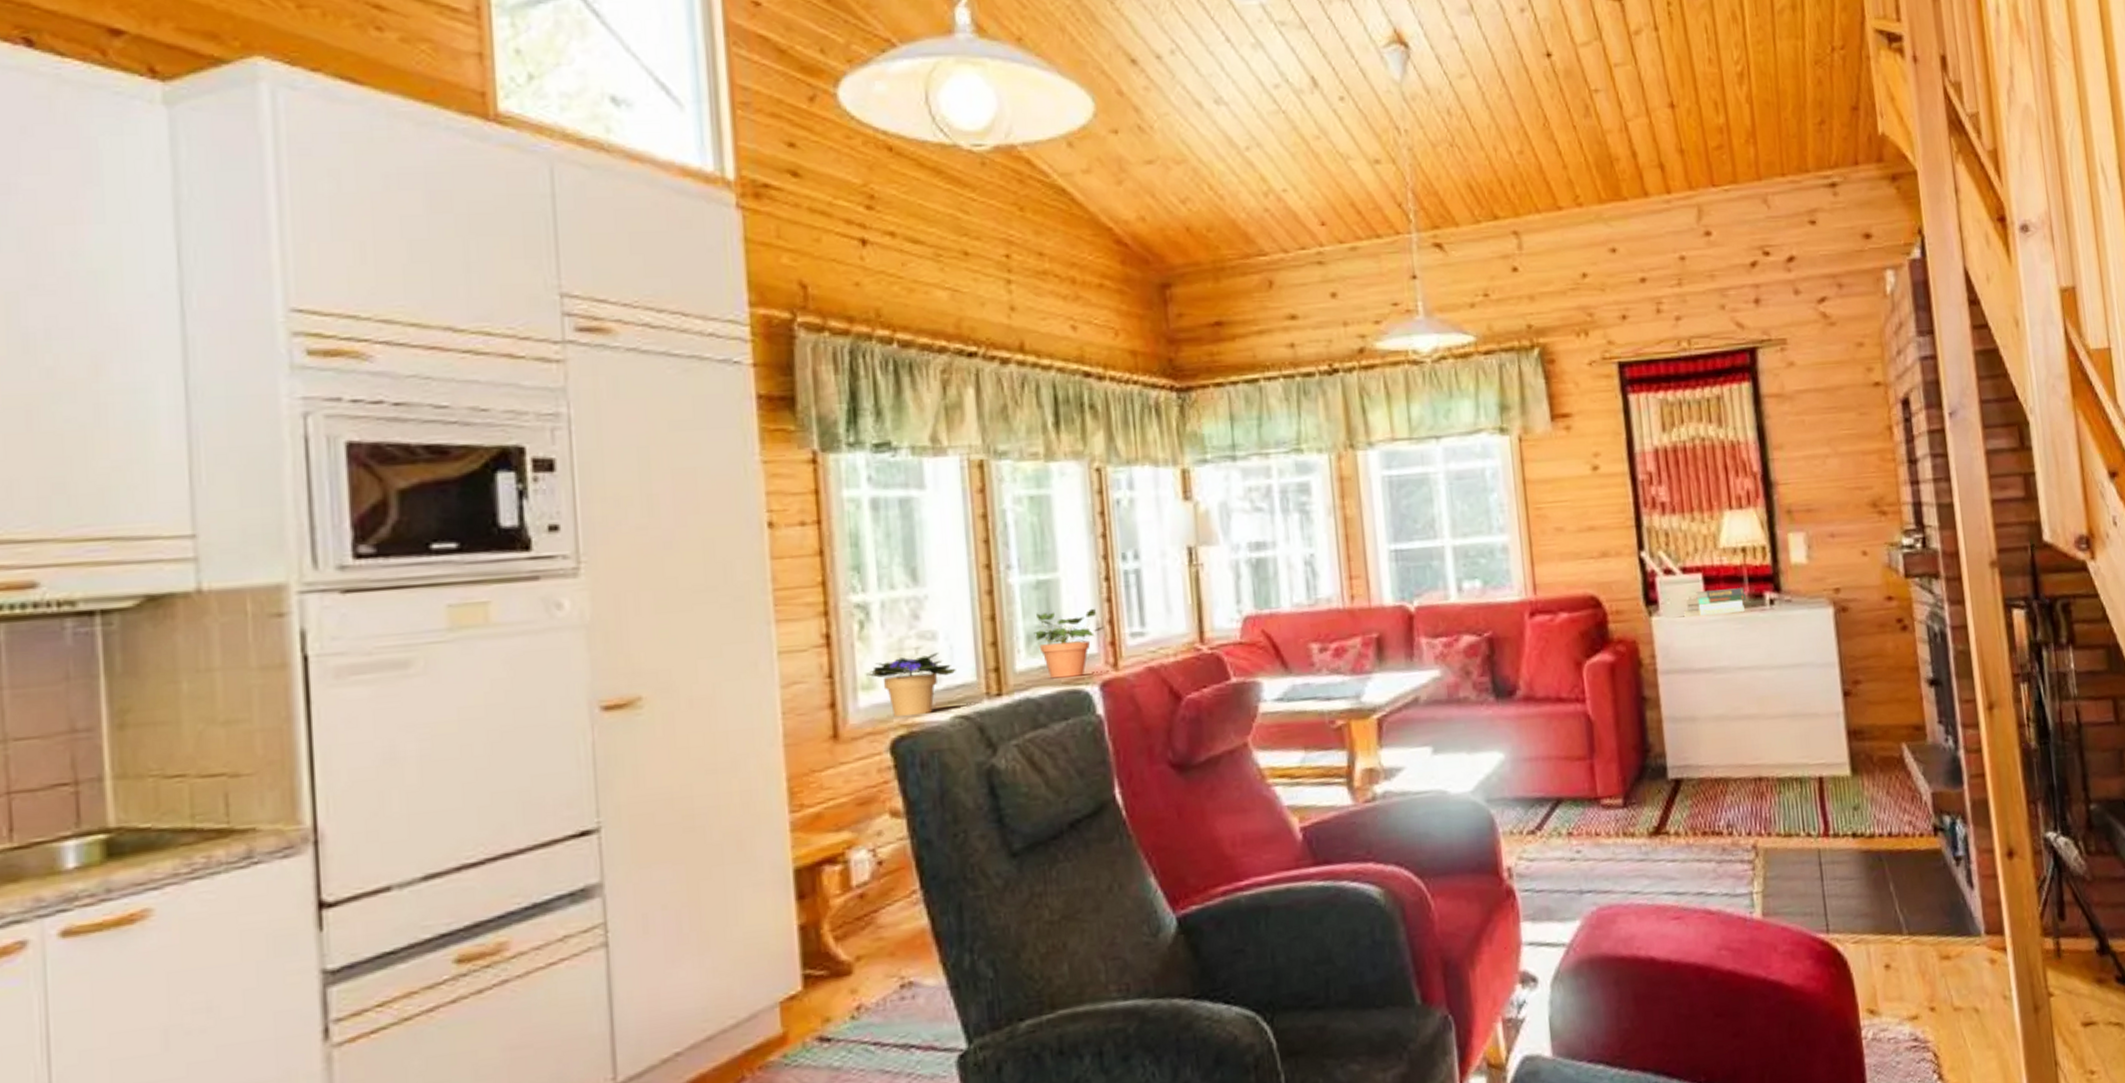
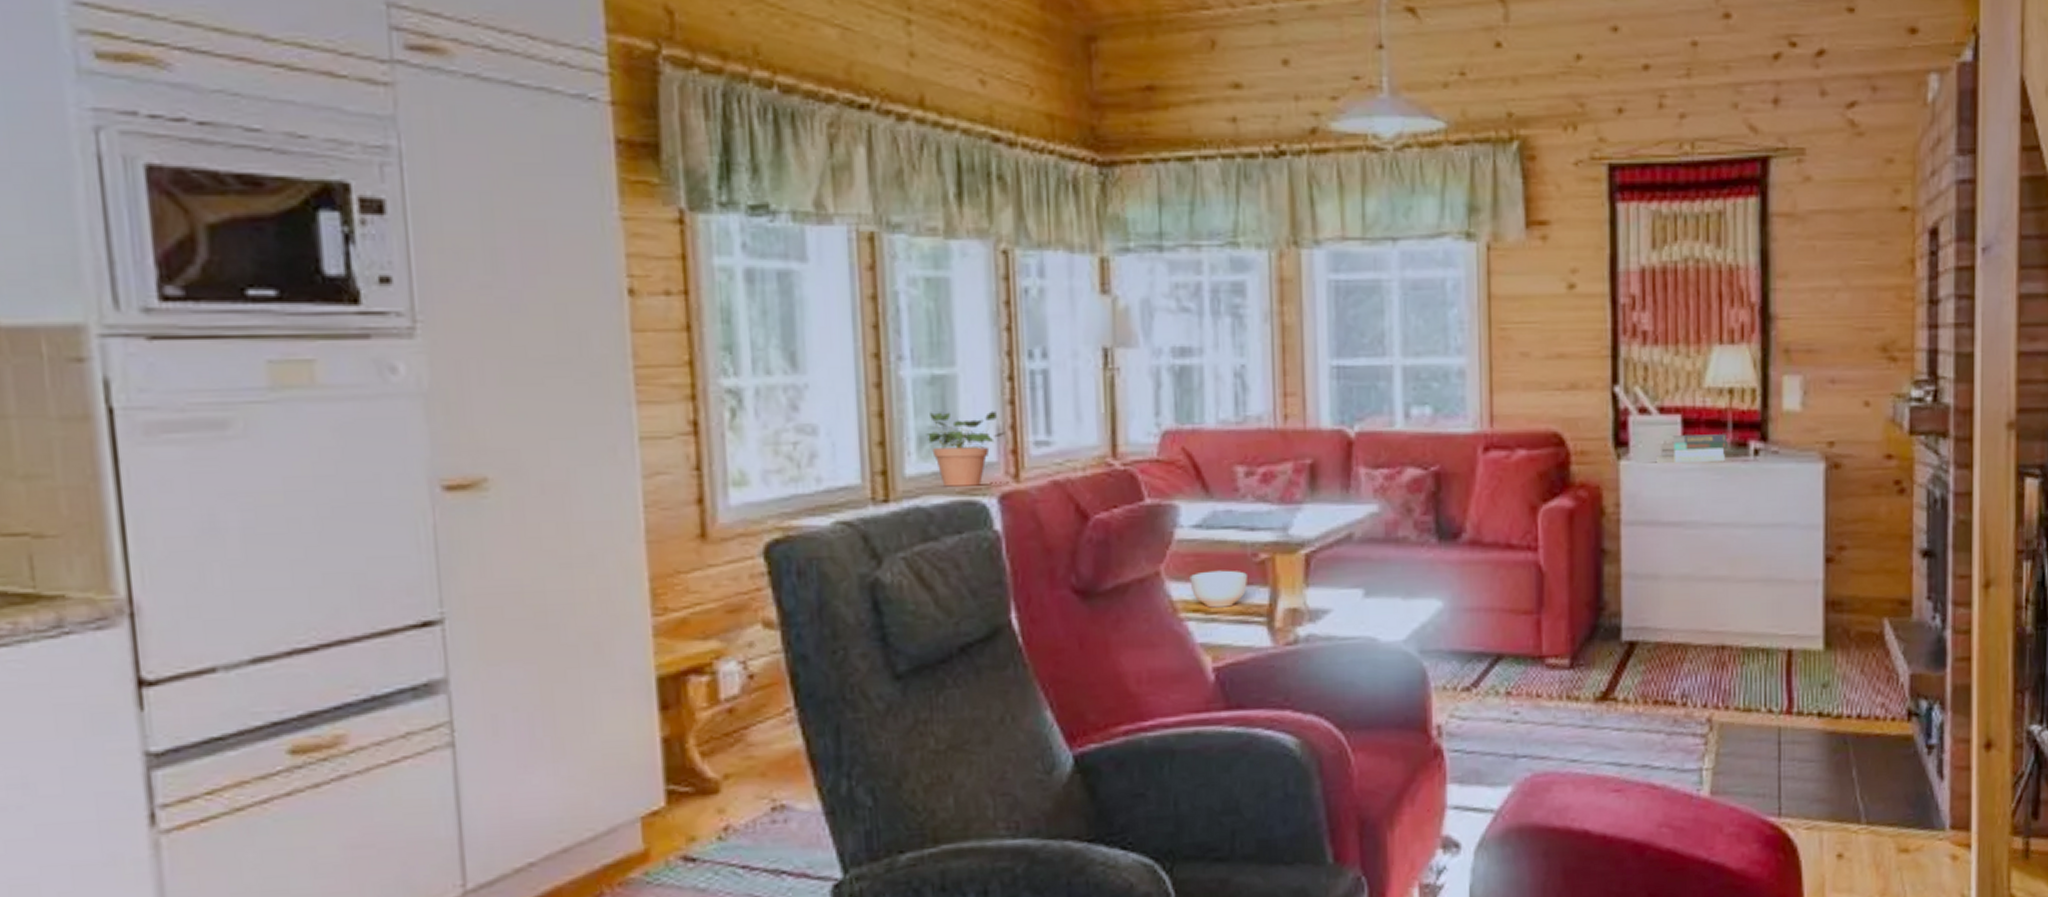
potted flower: present [865,653,956,716] -> none [736,450,839,518]
bowl: none [1275,737,1328,773] -> present [1190,570,1249,608]

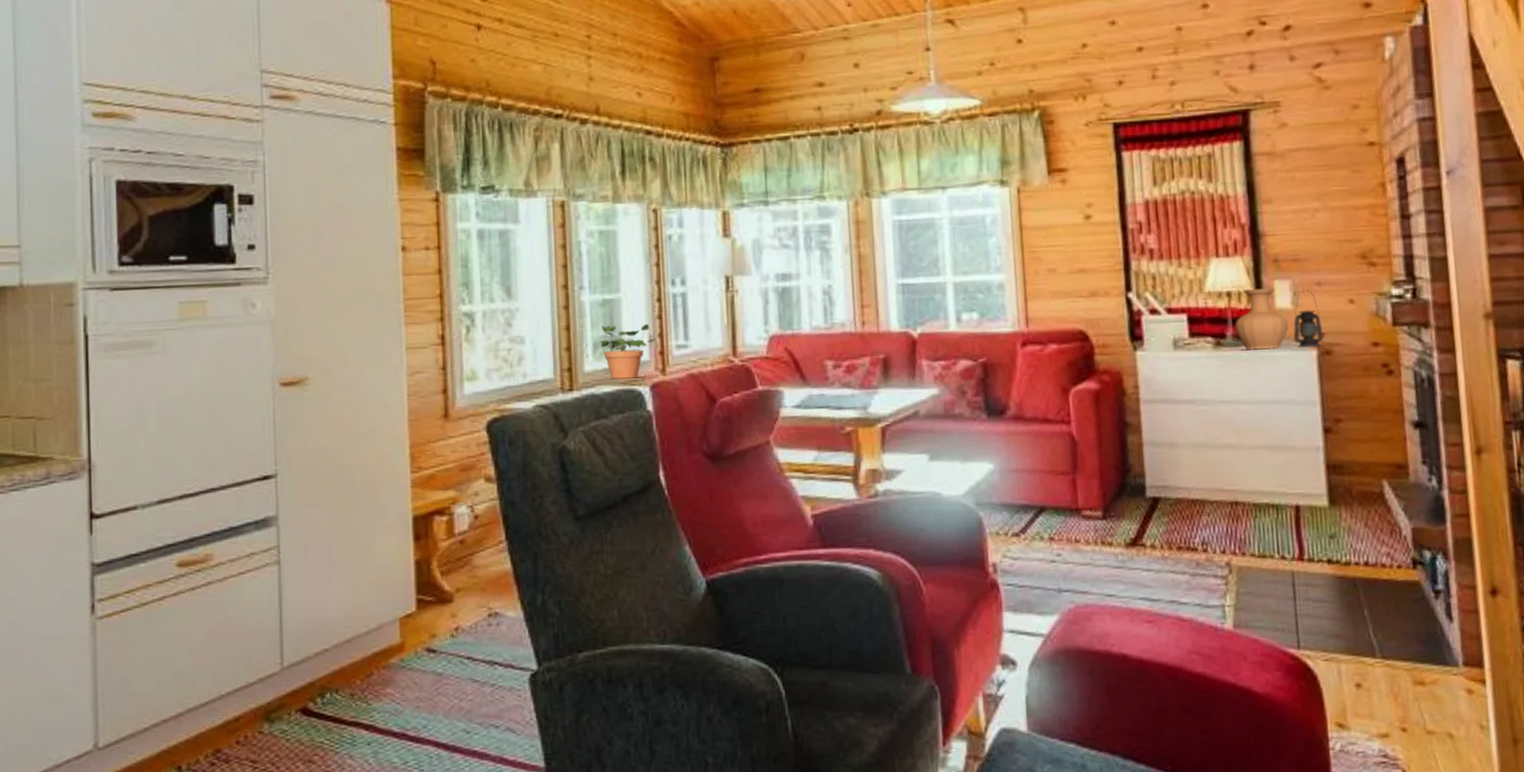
bowl: present [1190,570,1249,608] -> none [792,439,838,469]
books: present [1657,434,1728,463] -> none [1168,329,1229,353]
vase: none [1736,385,1796,461] -> present [1235,288,1289,350]
lantern: none [1800,388,1833,461] -> present [1293,290,1324,349]

